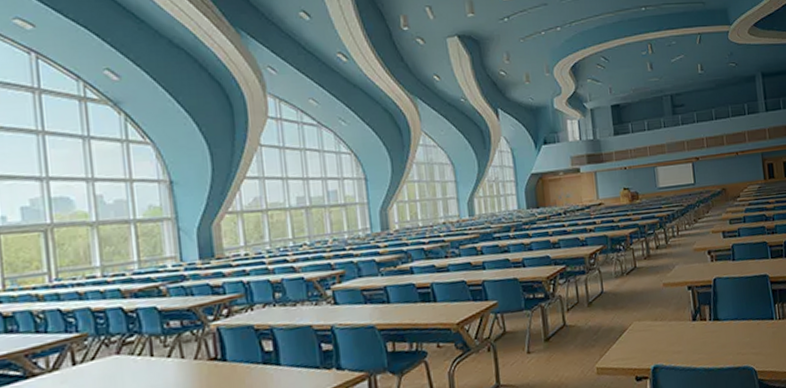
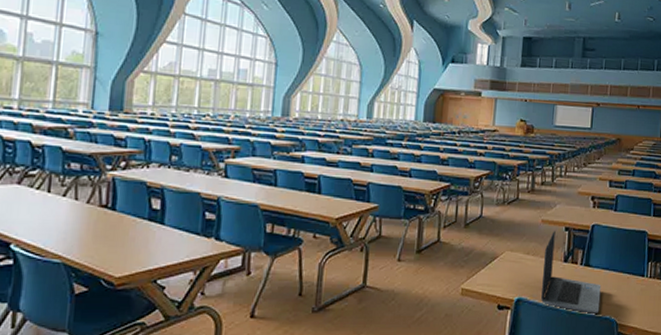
laptop computer: none [672,291,737,369] -> present [541,230,601,314]

